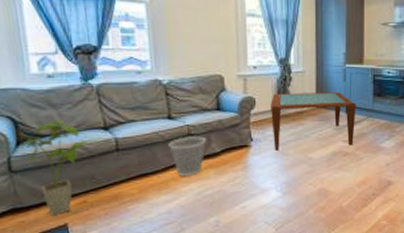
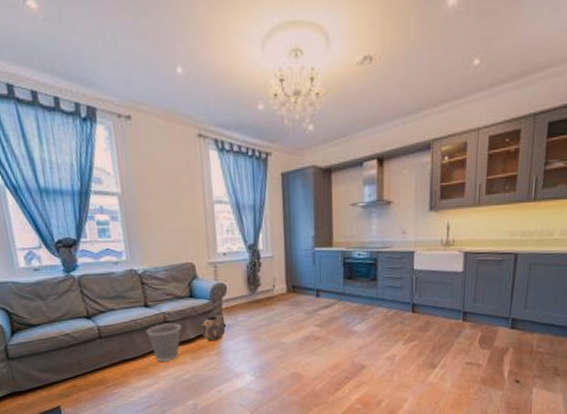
house plant: present [22,121,92,216] -> none [16,311,77,399]
planter: none [228,130,252,156] -> present [201,316,225,341]
coffee table: present [271,92,356,151] -> none [241,276,327,336]

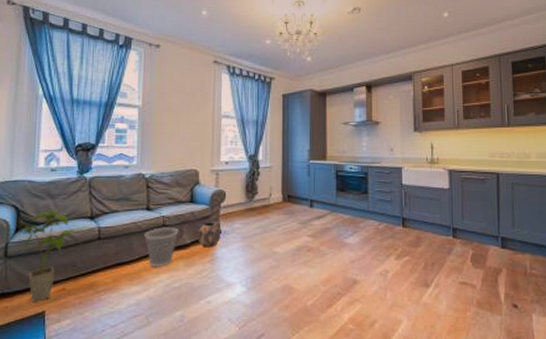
house plant: none [16,311,77,399] -> present [20,210,79,302]

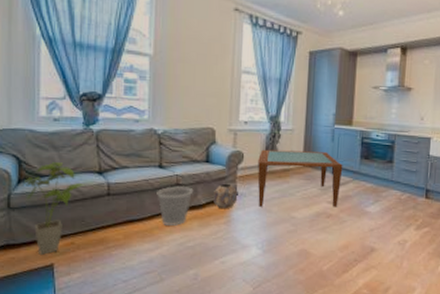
coffee table: none [239,187,320,244] -> present [257,149,343,207]

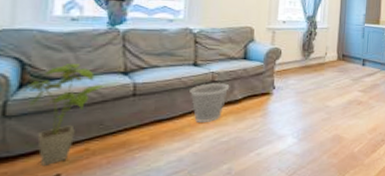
planter: present [214,183,237,209] -> none [250,78,274,103]
coffee table: present [257,149,343,207] -> none [294,46,372,99]

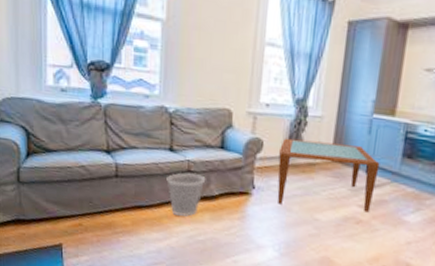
house plant: present [25,64,108,166] -> none [31,136,94,234]
coffee table: none [294,46,372,99] -> present [277,138,380,213]

